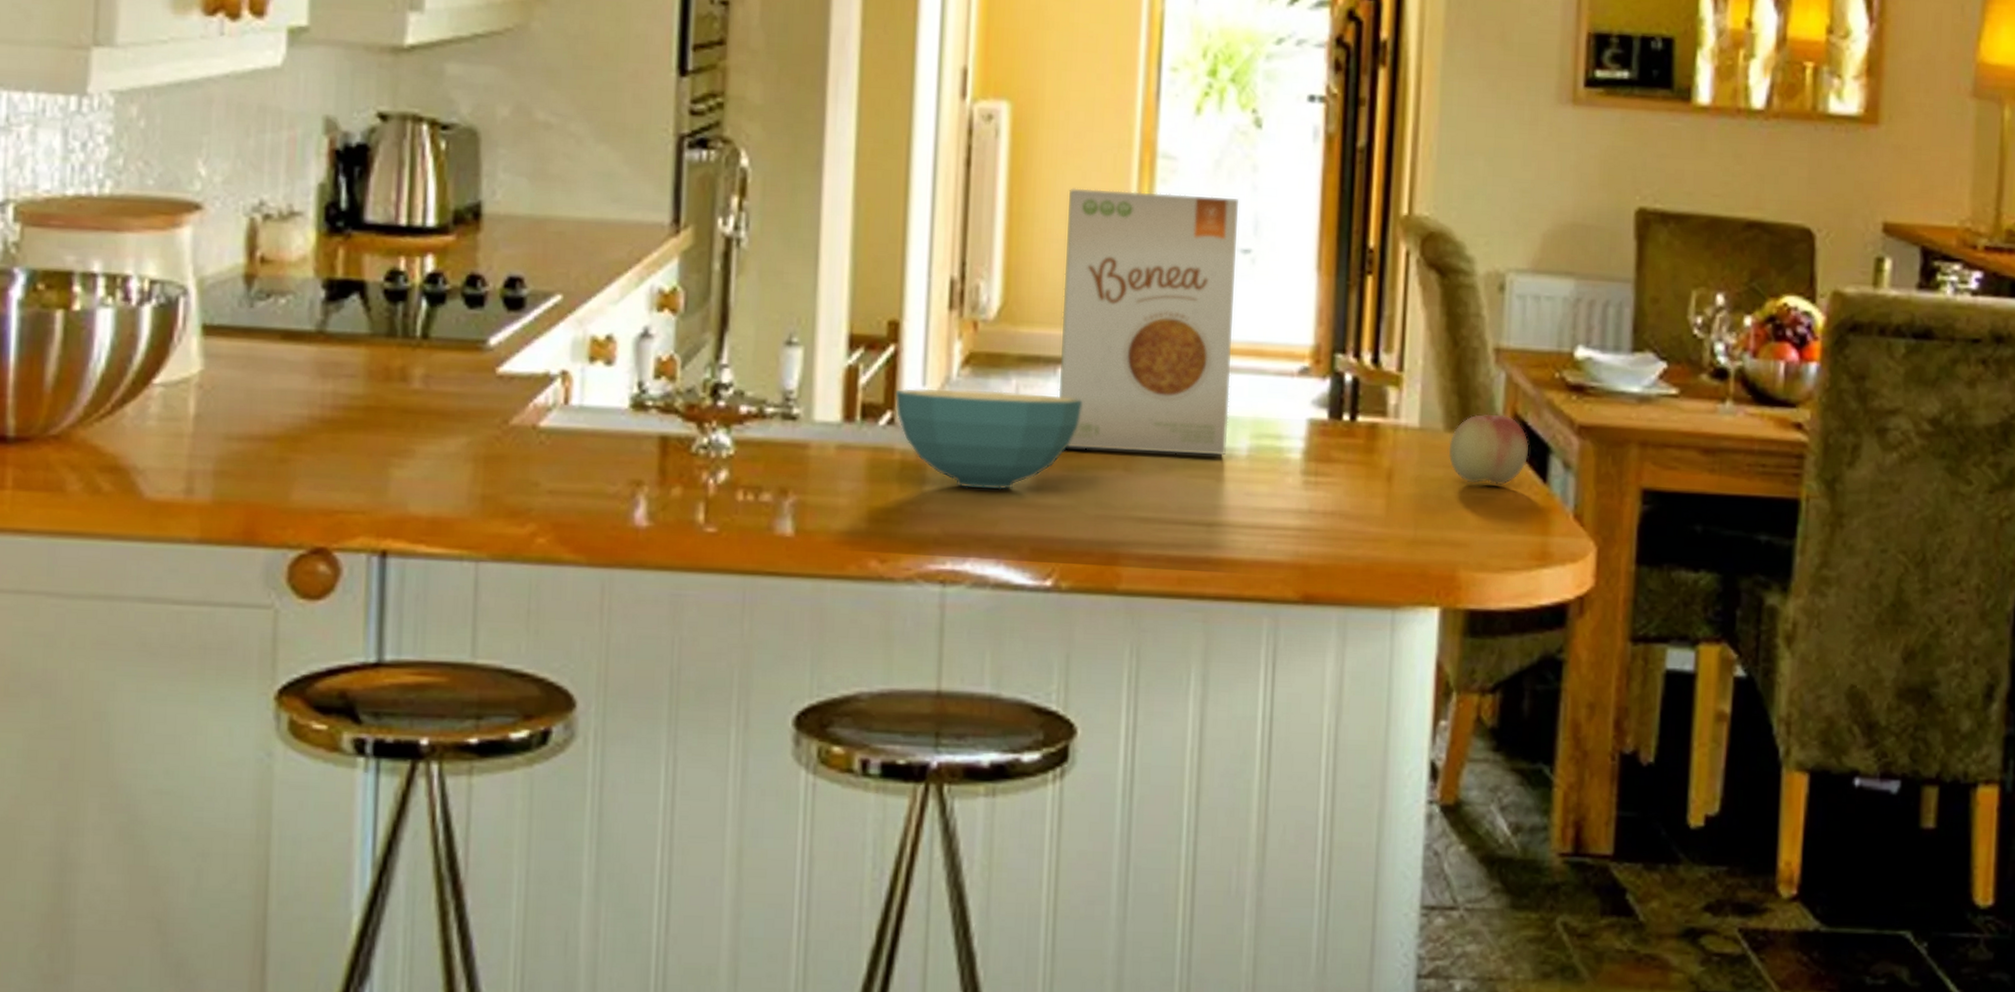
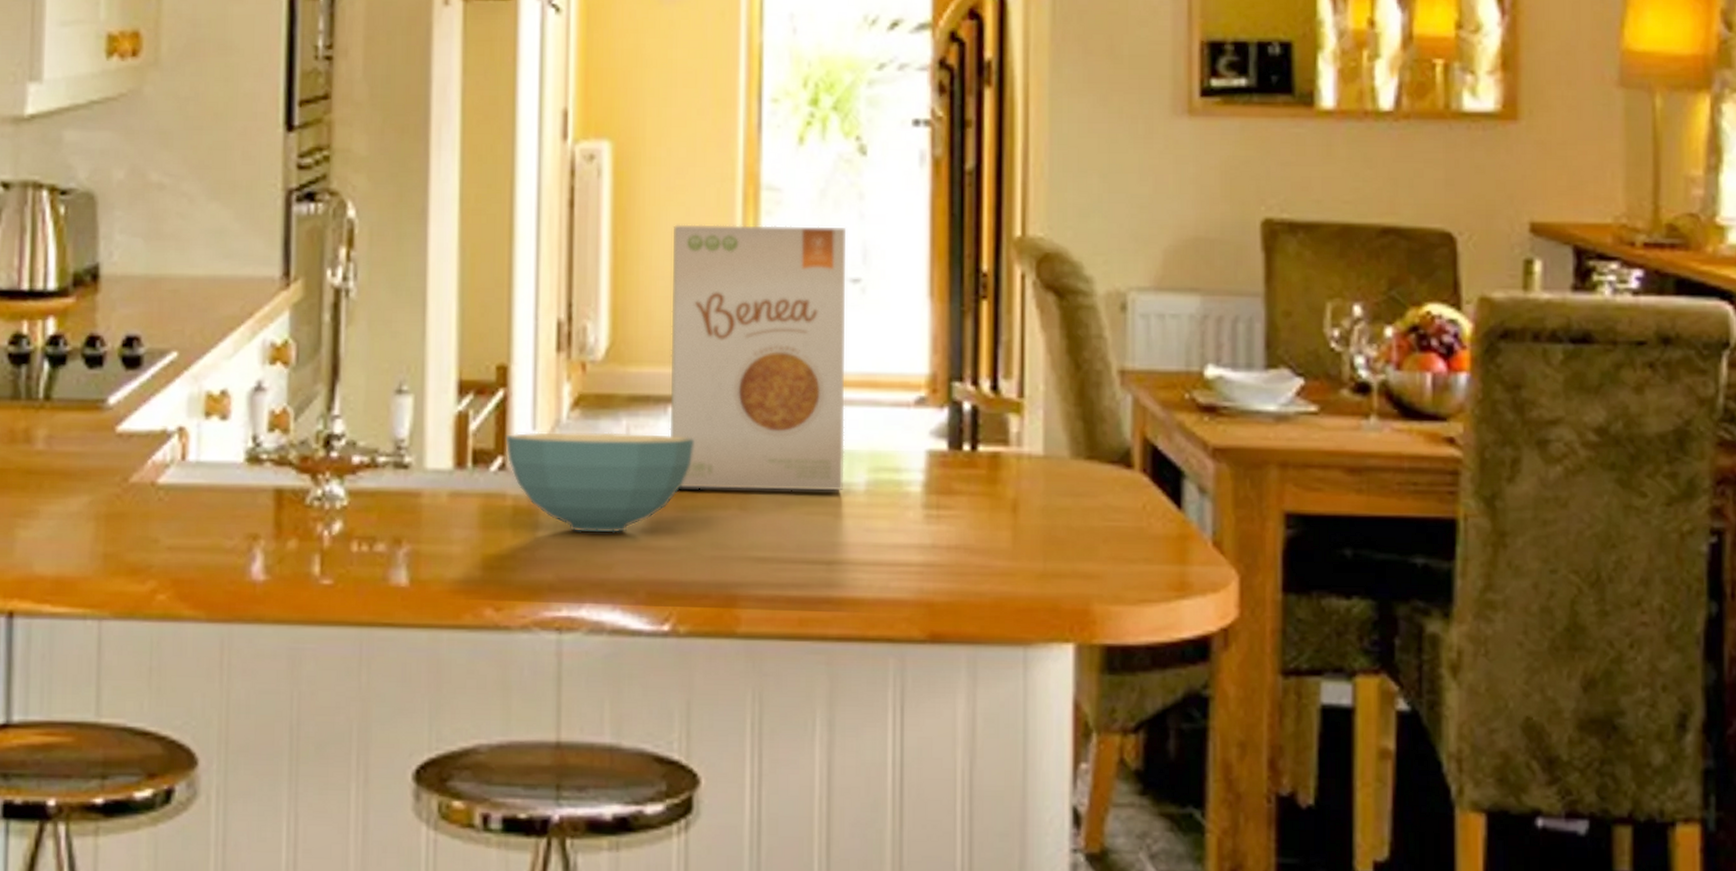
fruit: present [1448,414,1530,486] -> none [1076,439,1161,514]

